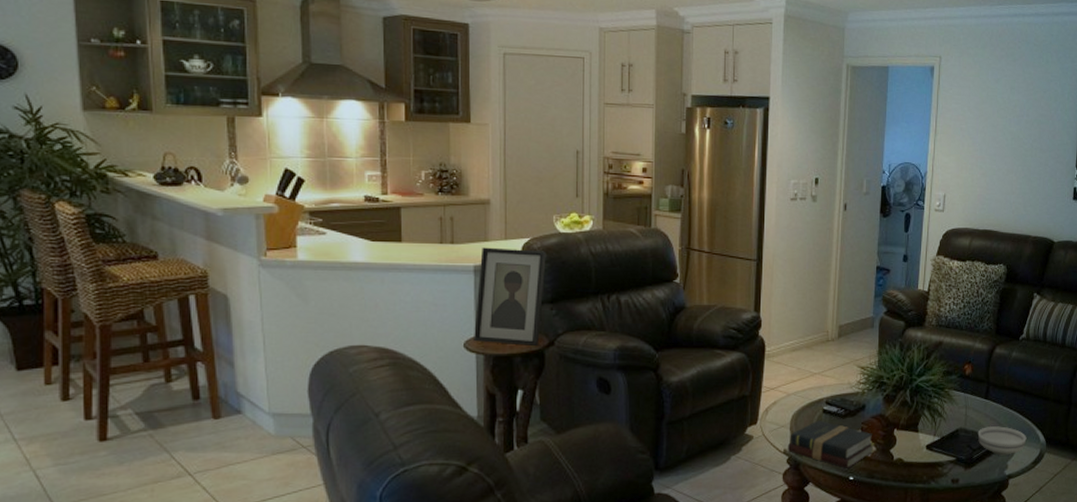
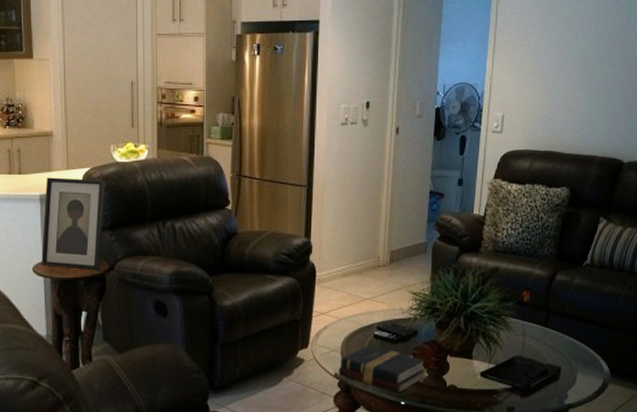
bowl: present [977,425,1027,456] -> none [535,354,589,385]

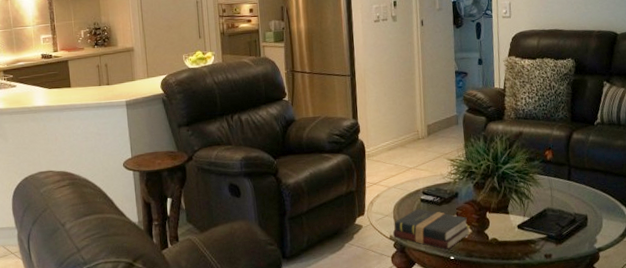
picture frame: present [41,177,105,271] -> none [130,84,181,162]

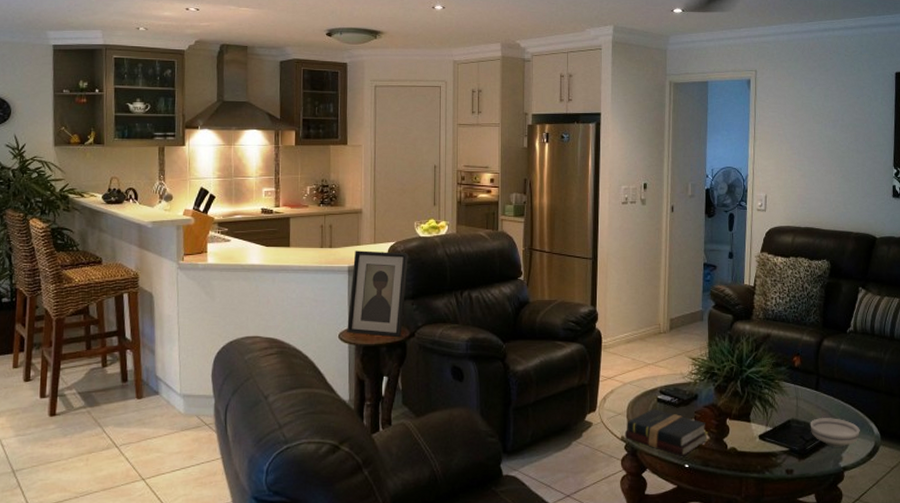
picture frame: none [130,84,181,162] -> present [347,250,408,338]
bowl: none [564,204,612,231] -> present [810,417,860,447]

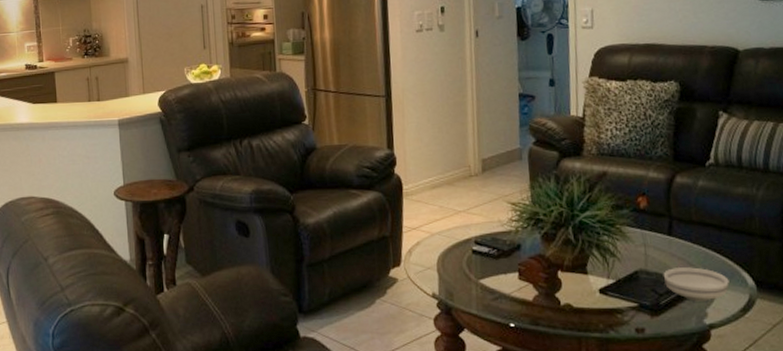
picture frame: present [347,250,408,338] -> none [122,101,181,193]
hardback book: present [624,408,709,456] -> none [435,261,537,314]

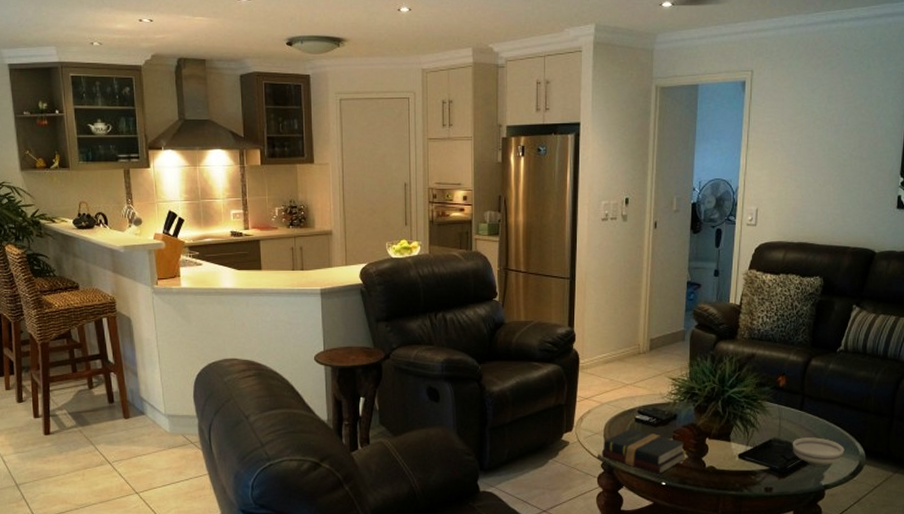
hardback book: none [435,261,537,314] -> present [601,428,687,474]

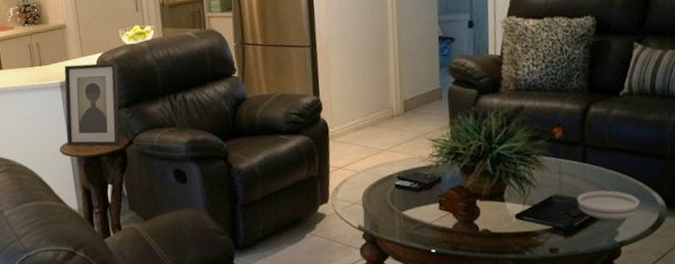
picture frame: none [322,273,381,360] -> present [64,62,120,147]
hardback book: present [601,428,687,474] -> none [361,195,457,241]

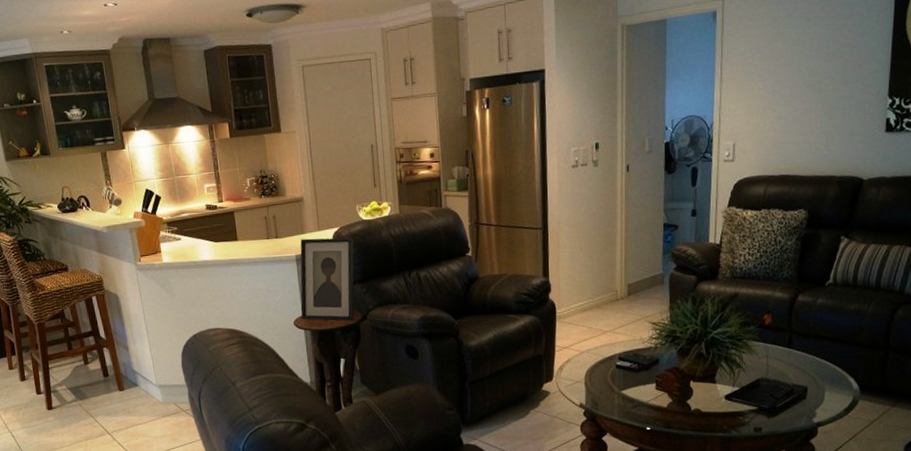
bowl: present [576,190,640,222] -> none [781,374,837,404]

